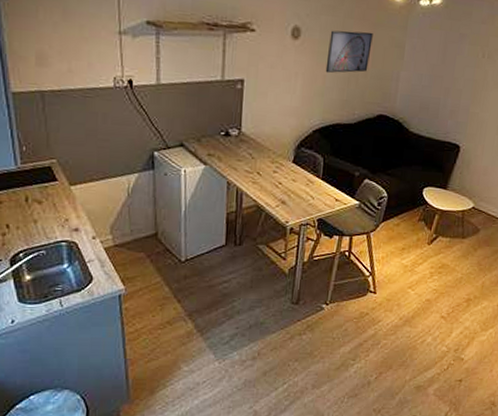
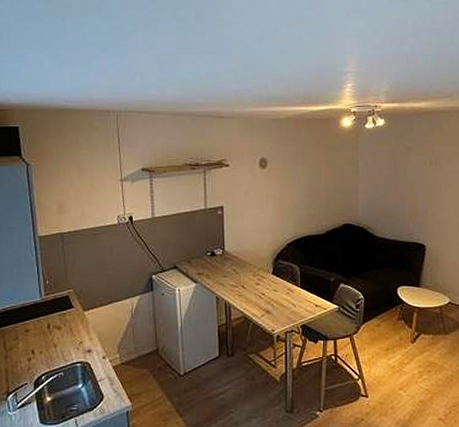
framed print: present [325,30,373,74] -> none [291,155,329,193]

